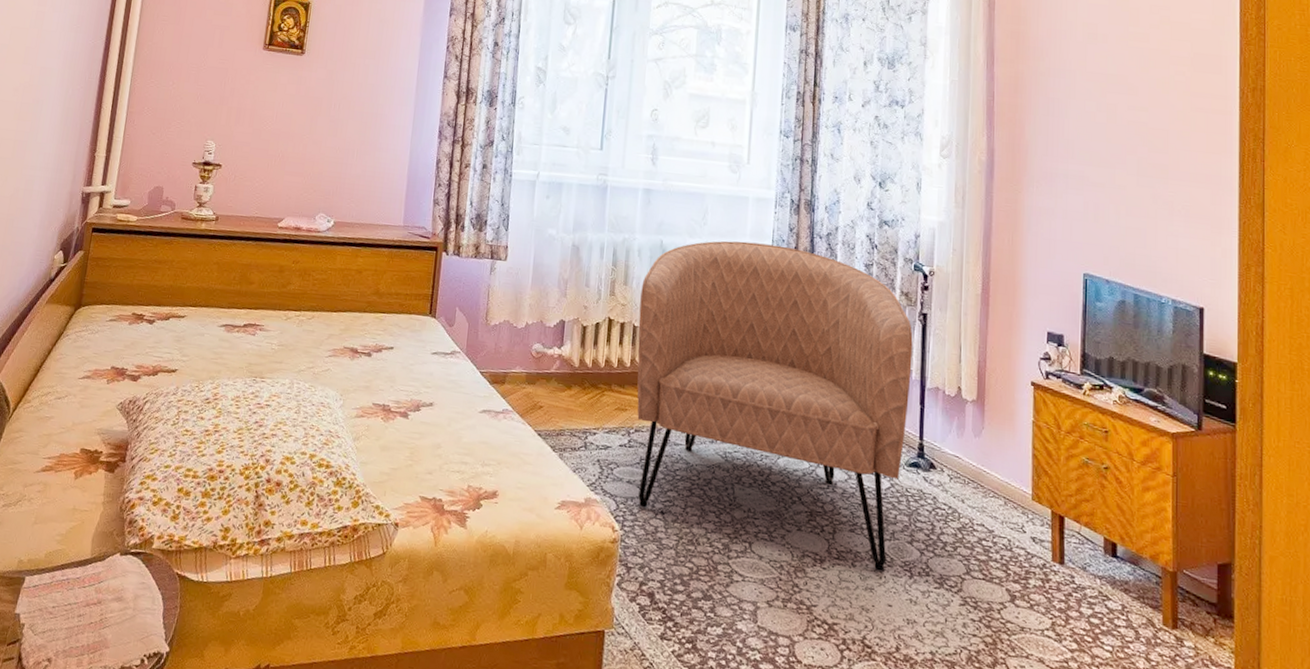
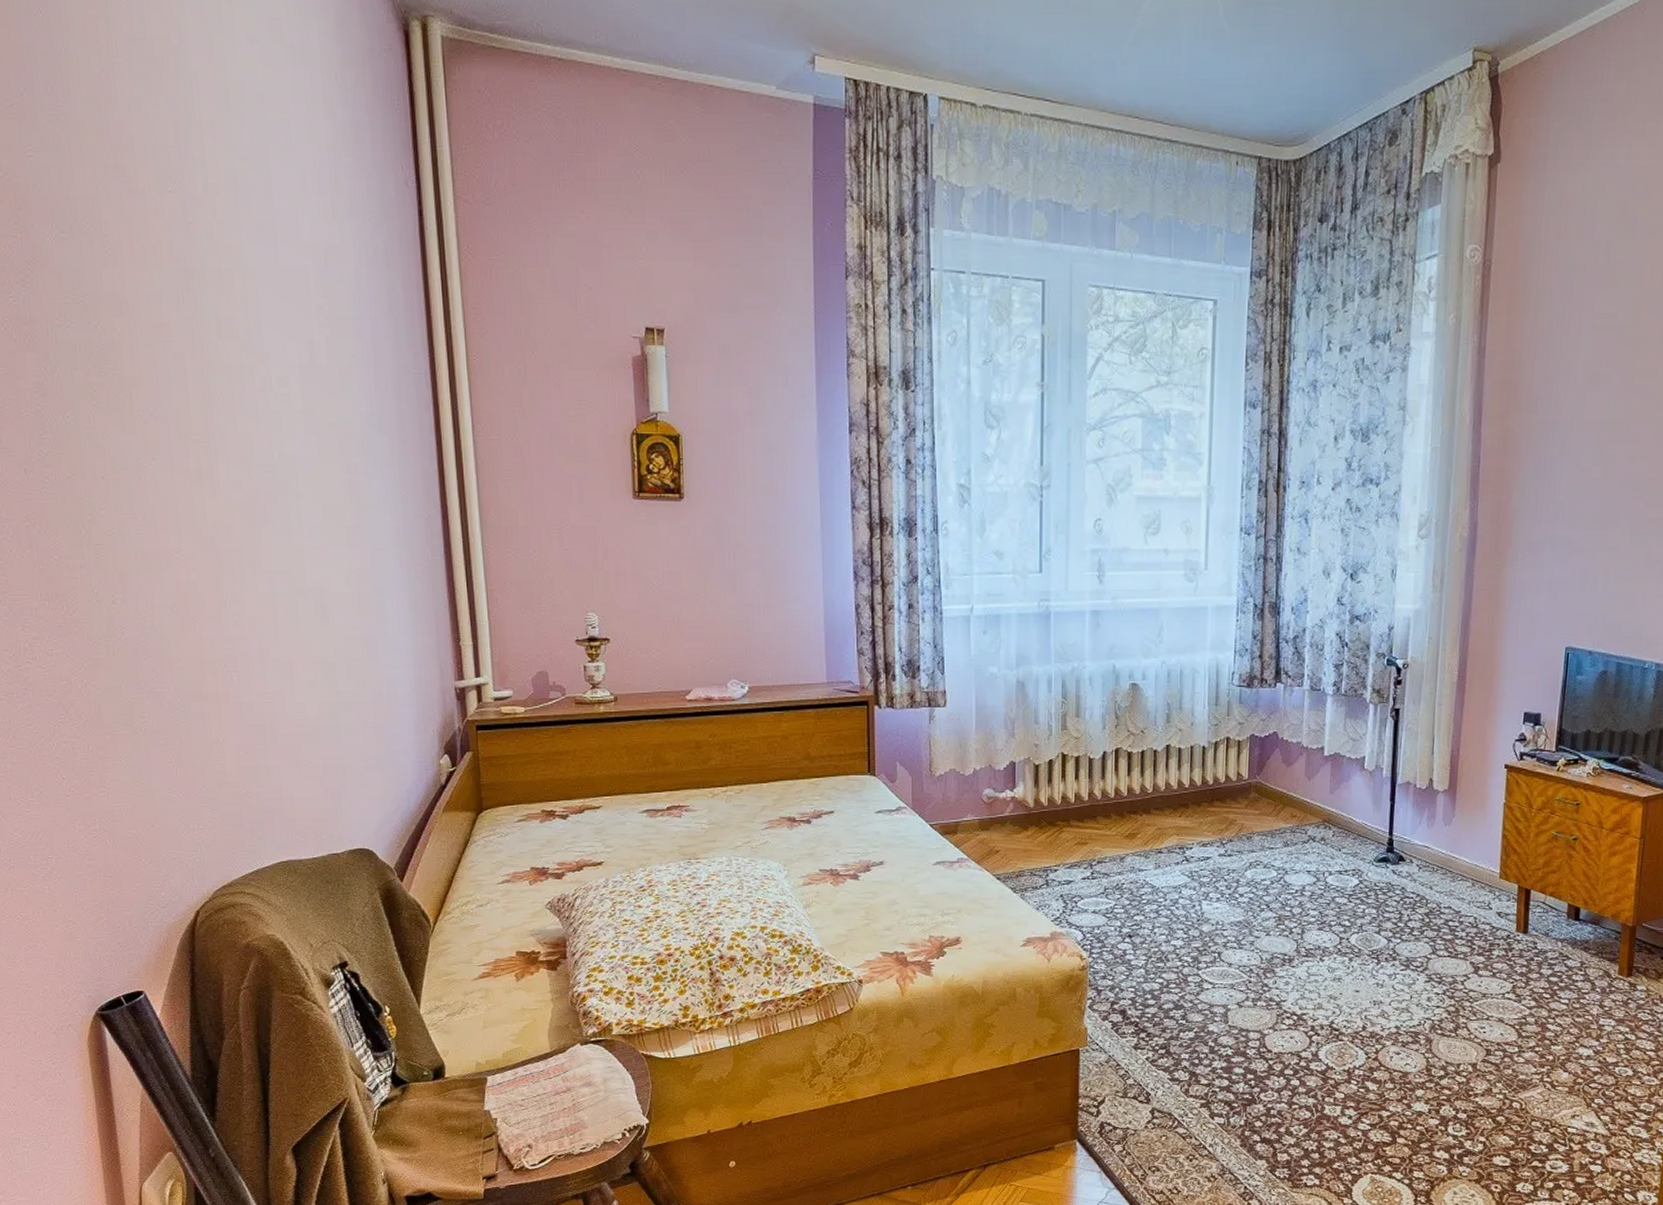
armchair: present [637,241,913,572] -> none [1094,656,1385,962]

